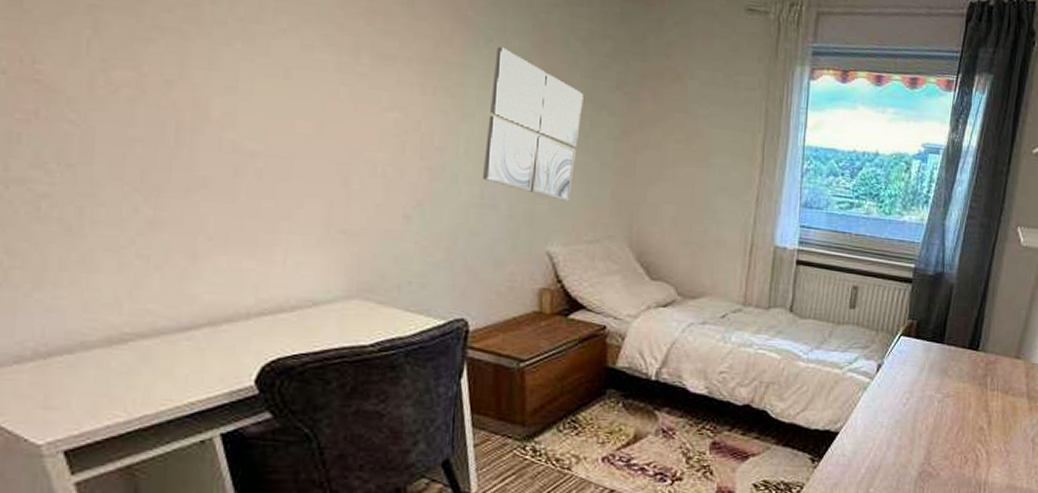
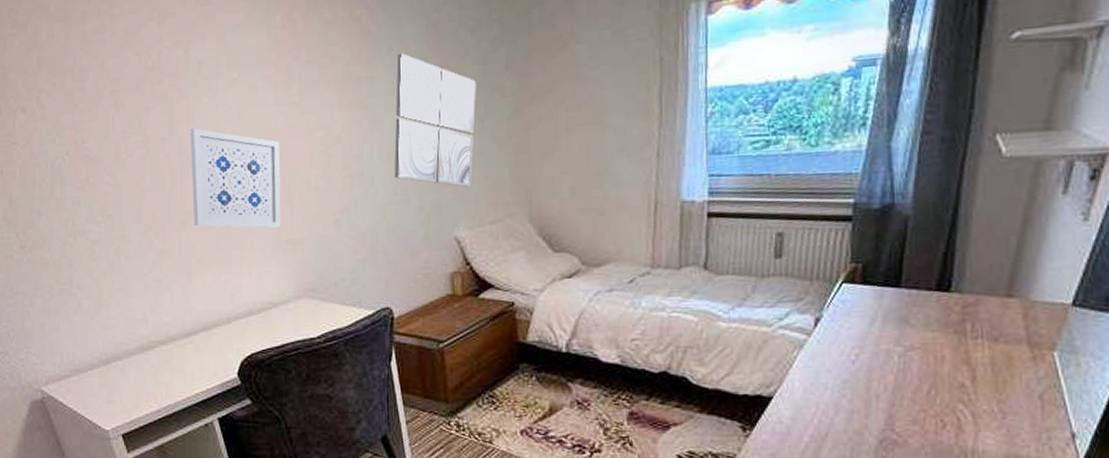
wall art: none [206,76,339,214] -> present [190,128,281,228]

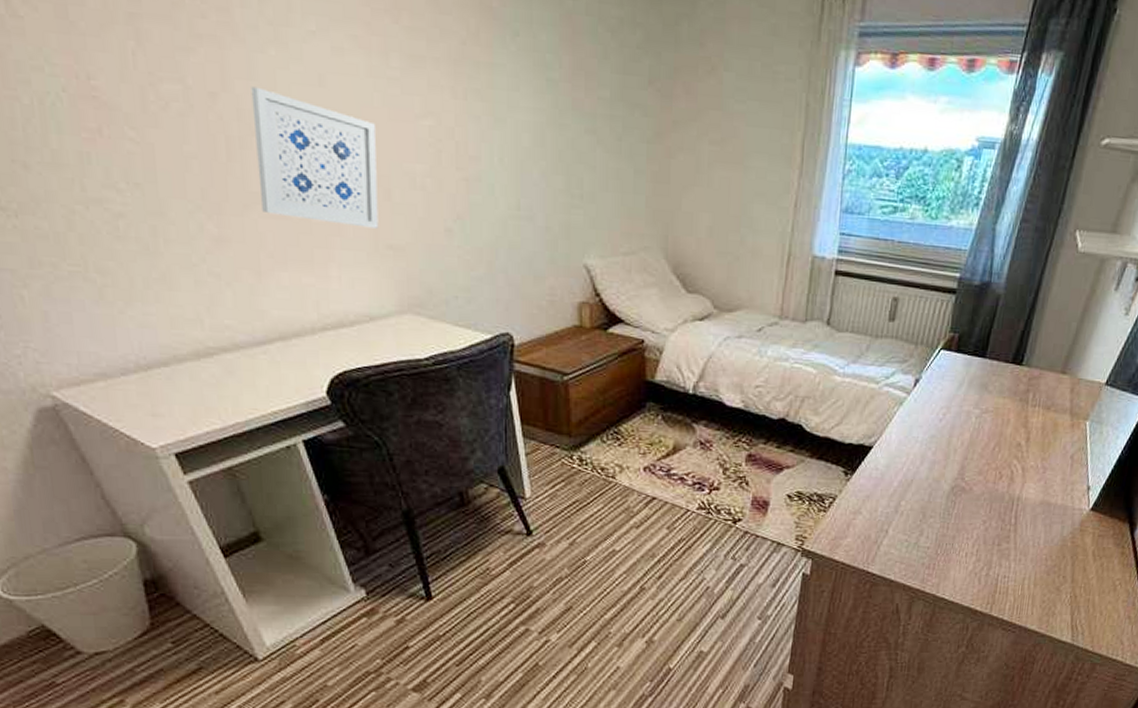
wall art: present [394,53,476,187] -> none [517,41,615,211]

